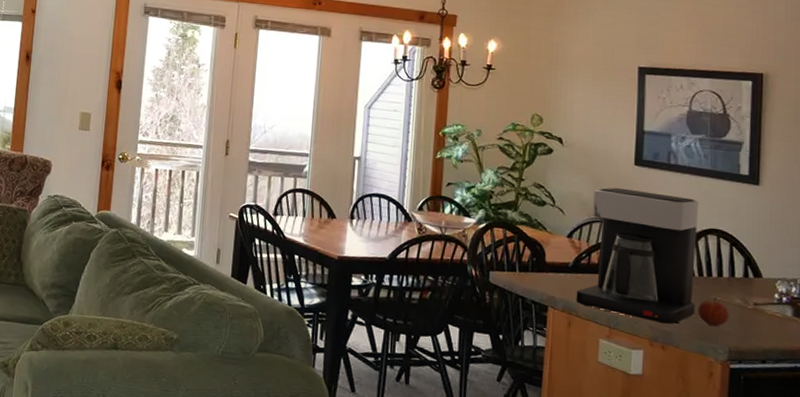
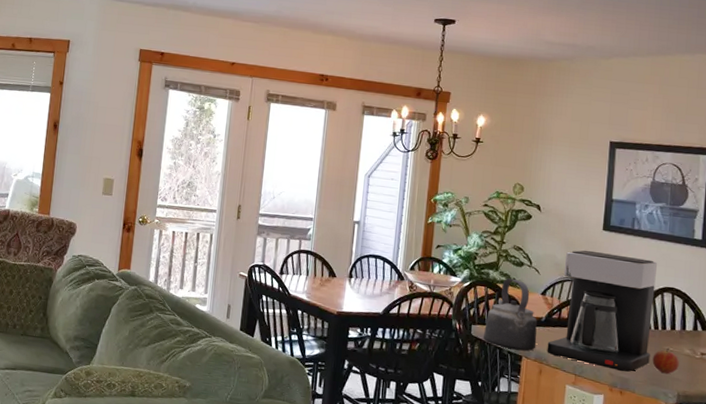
kettle: none [503,219,564,300] -> present [483,278,537,351]

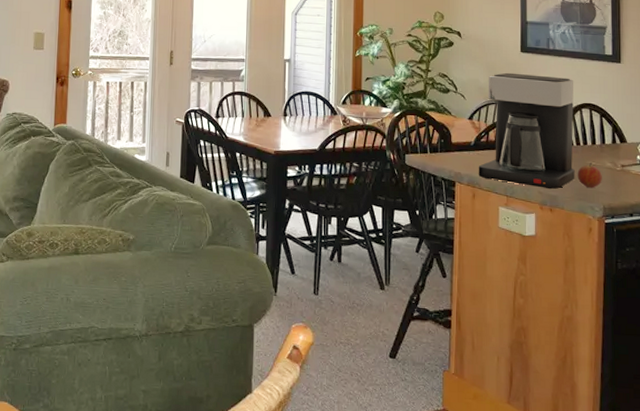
kettle: present [483,278,537,351] -> none [418,105,468,176]

